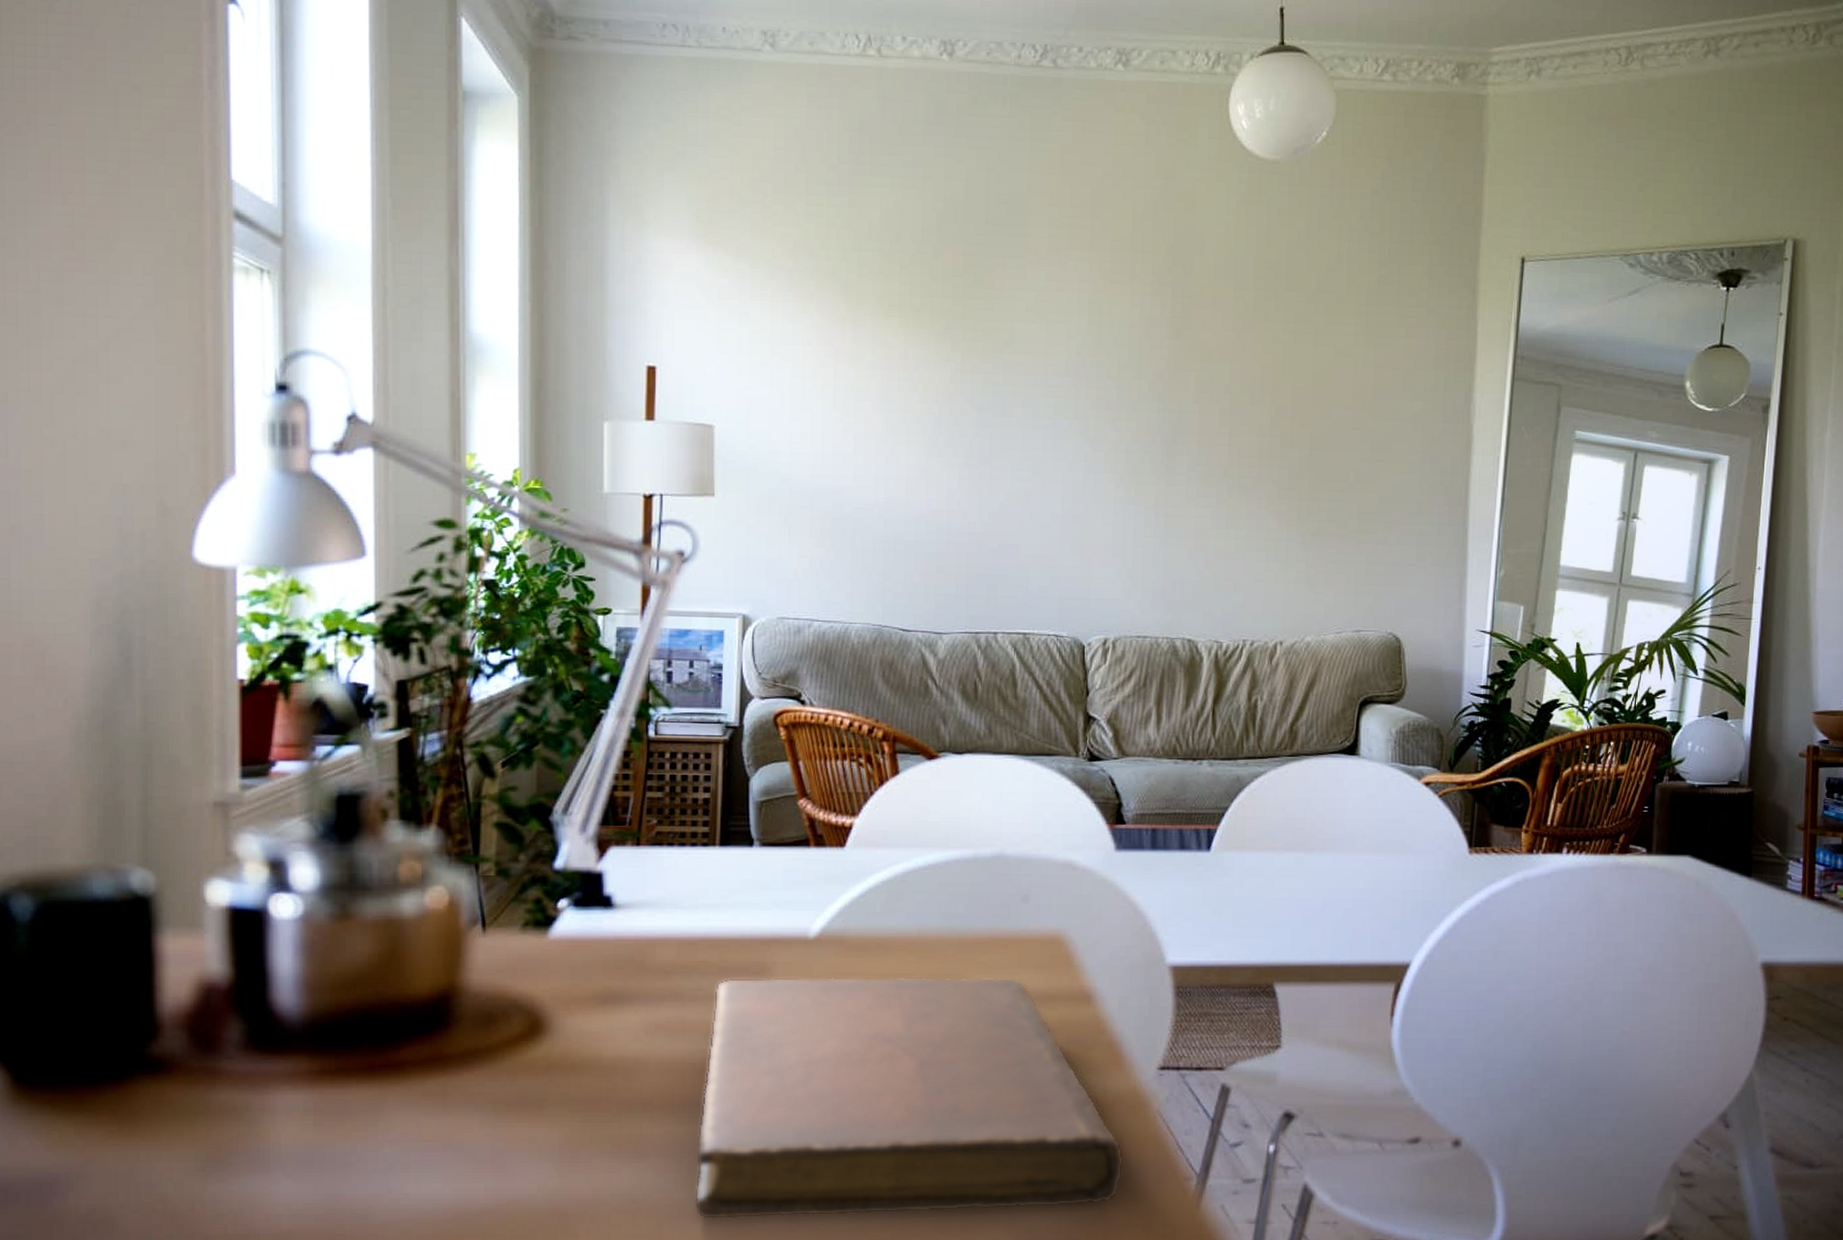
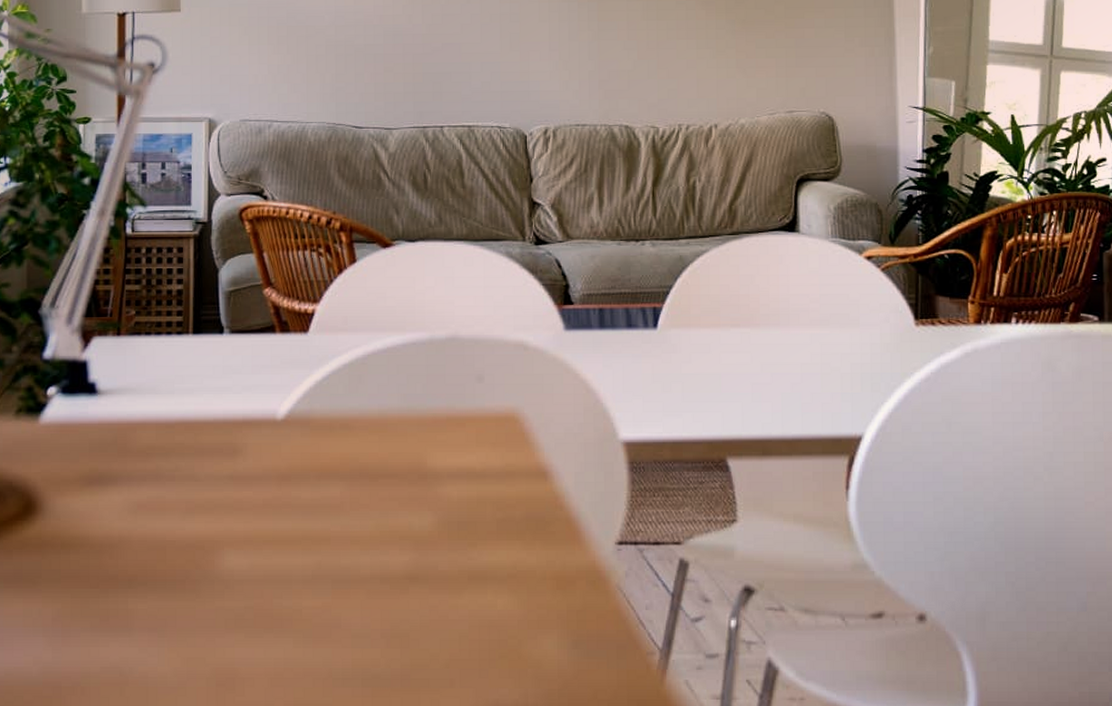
notebook: present [694,976,1125,1220] -> none [177,455,588,693]

